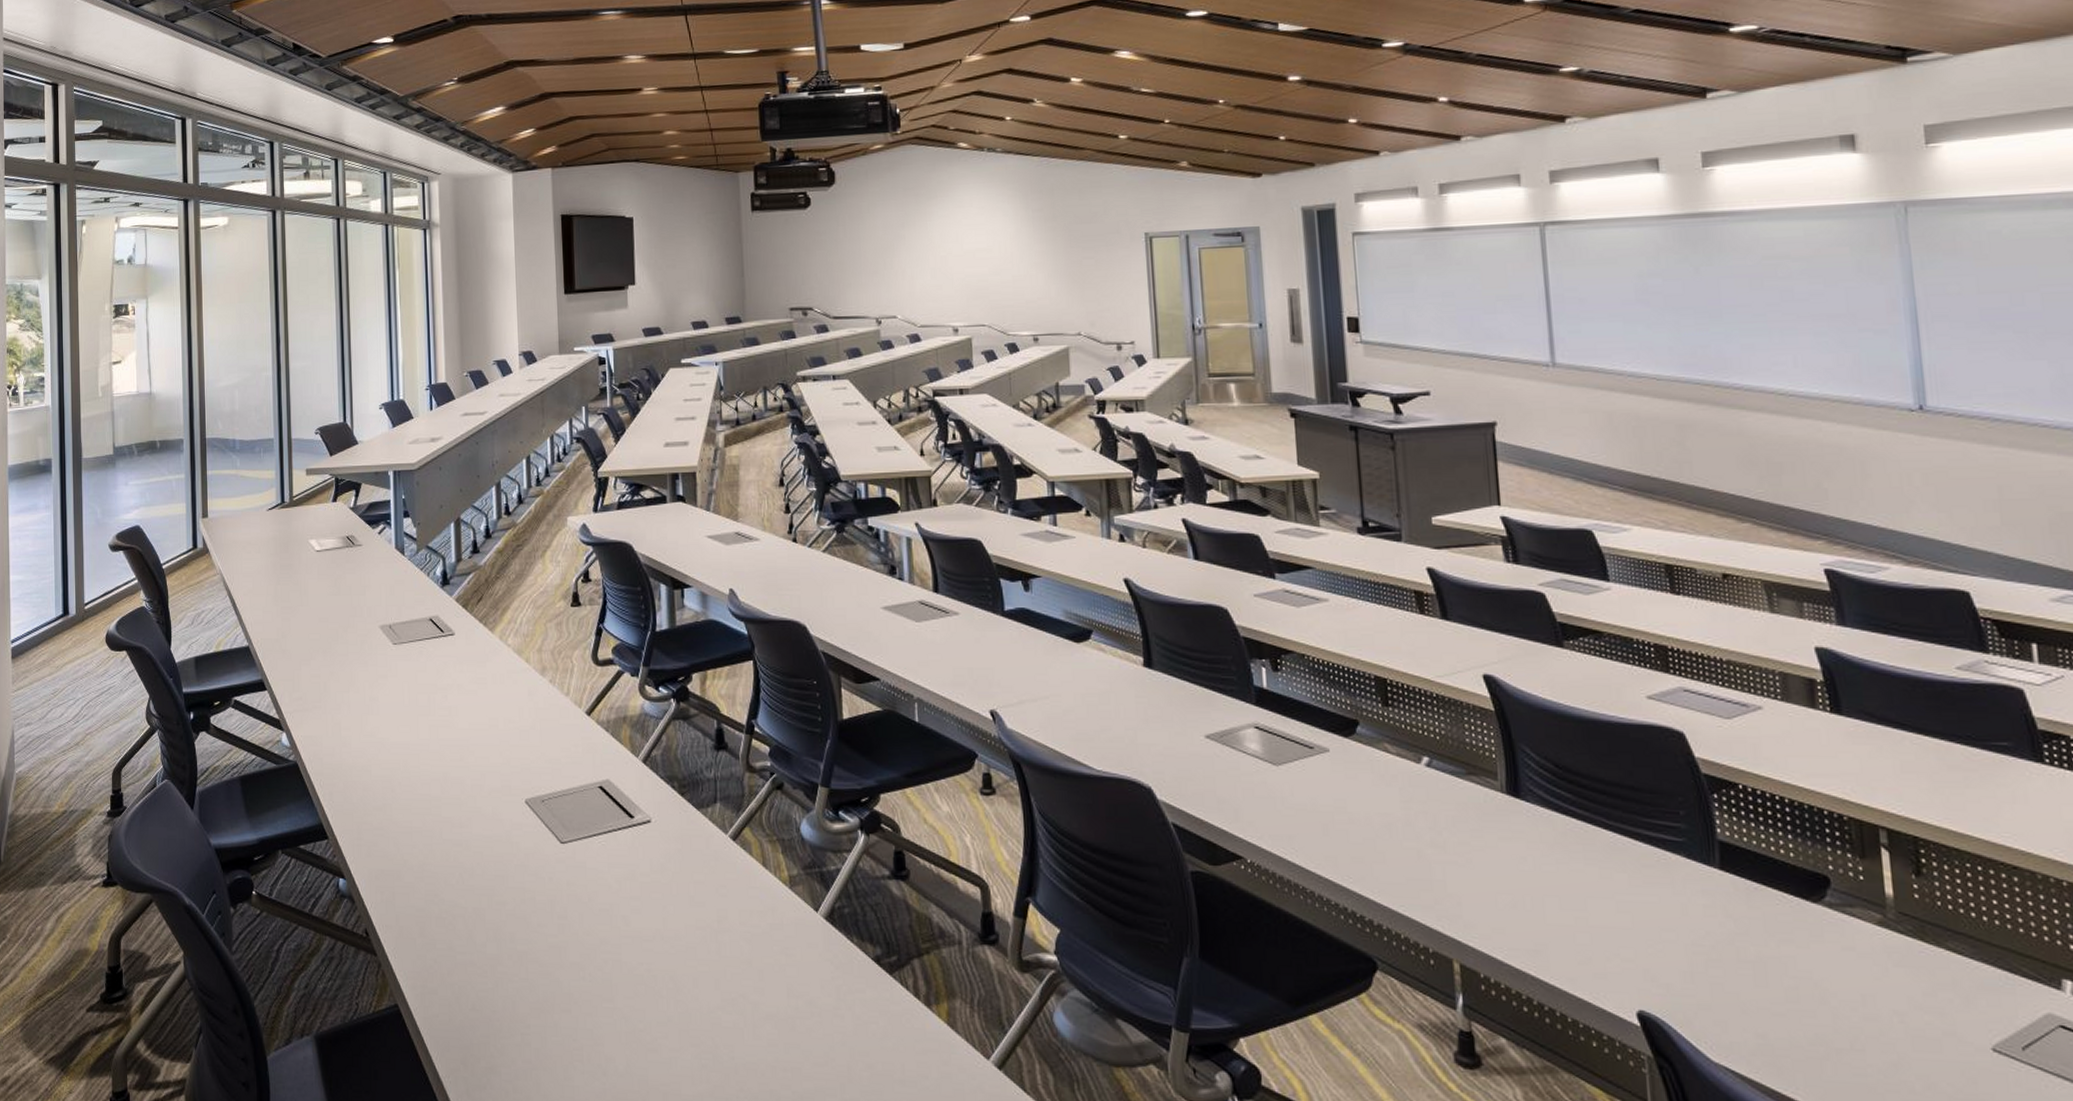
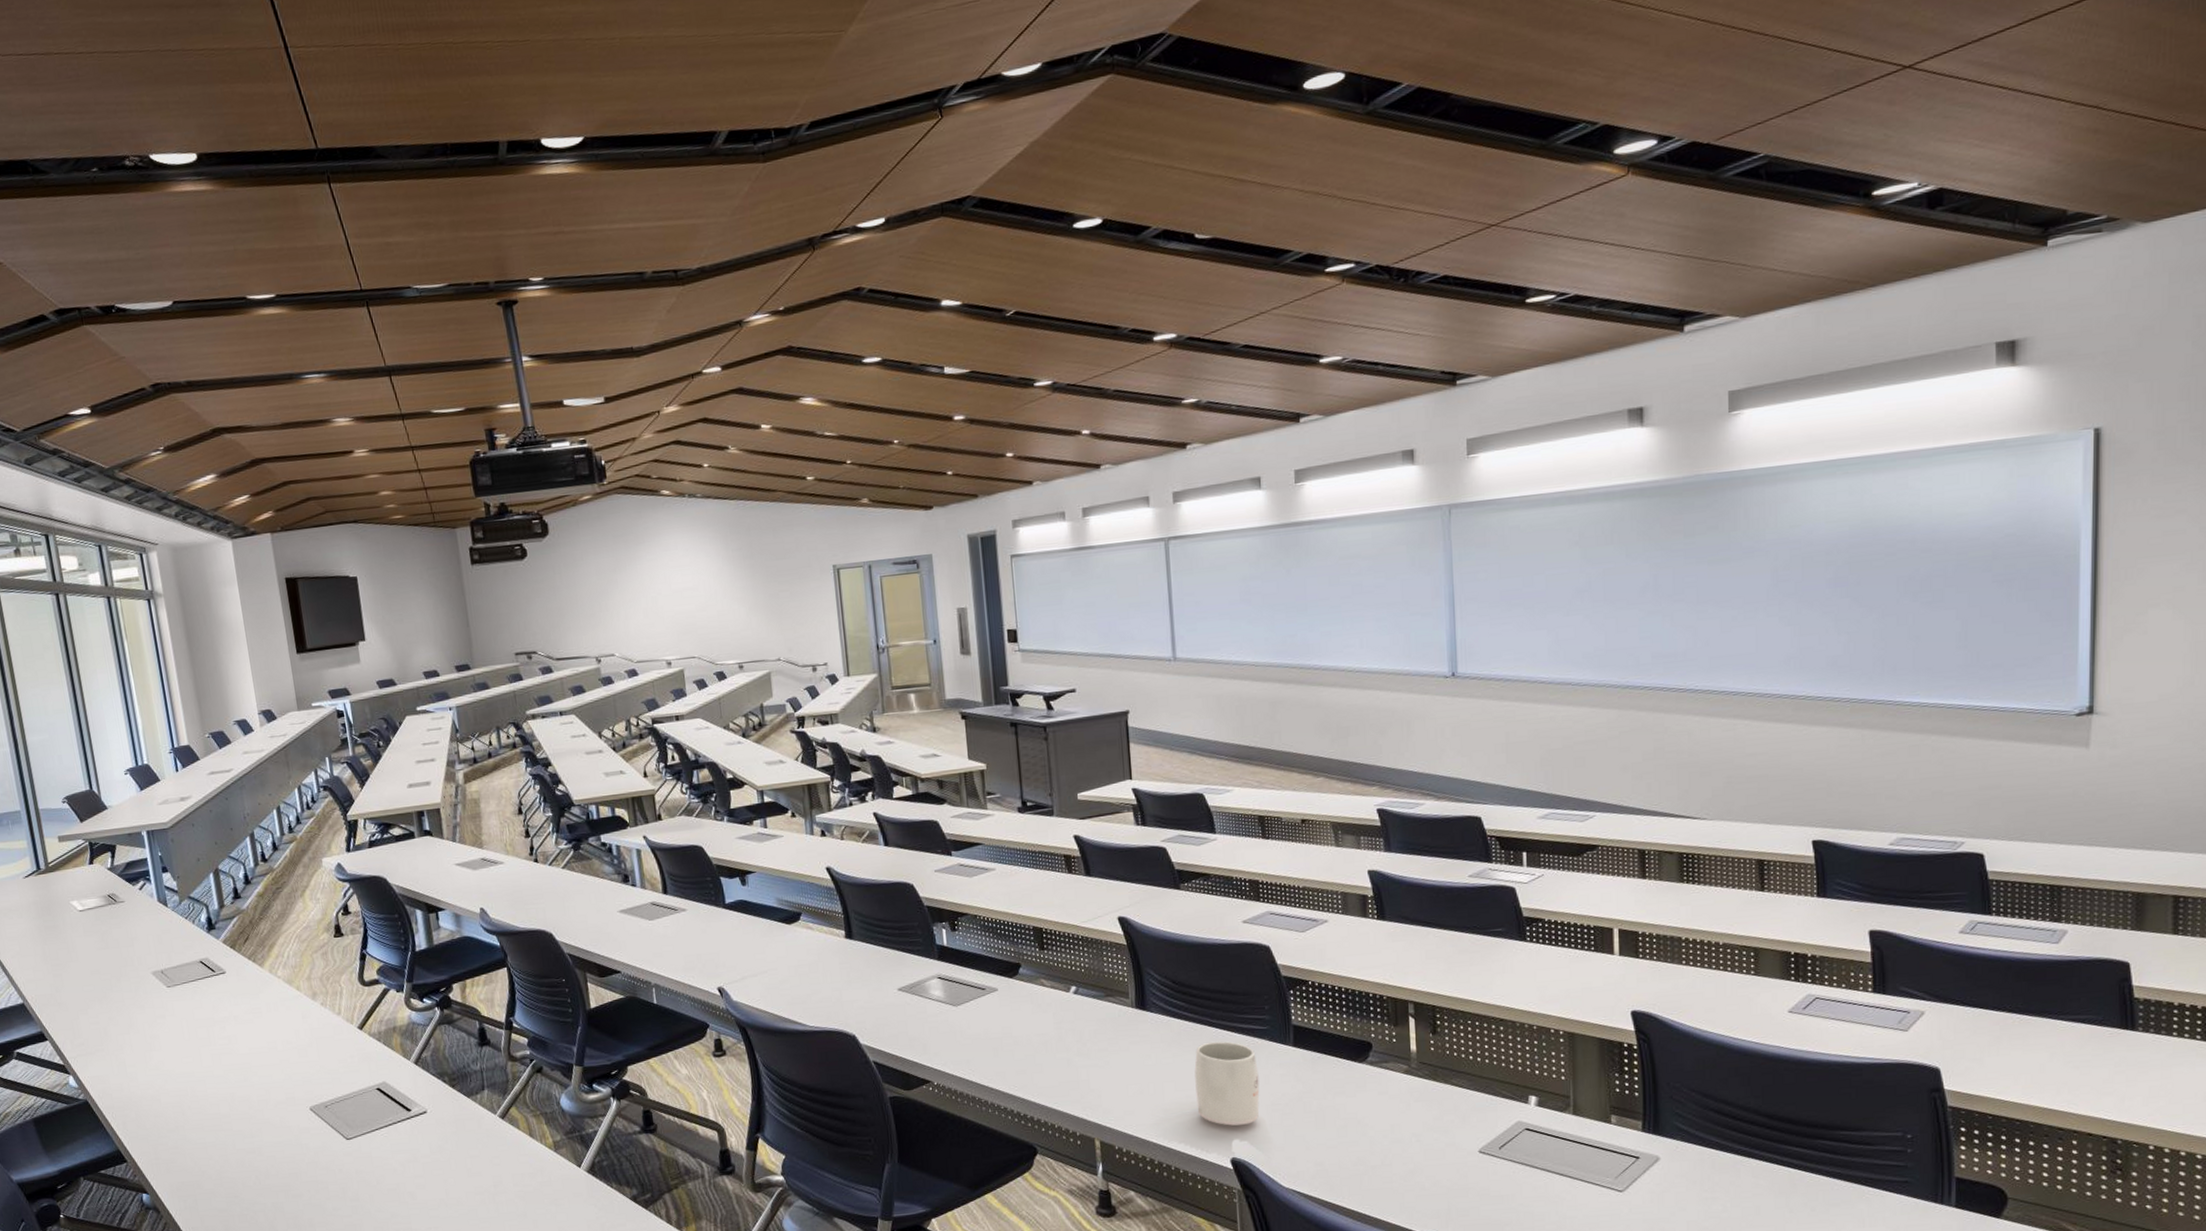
mug: none [1585,849,1675,968] -> present [1194,1041,1260,1126]

